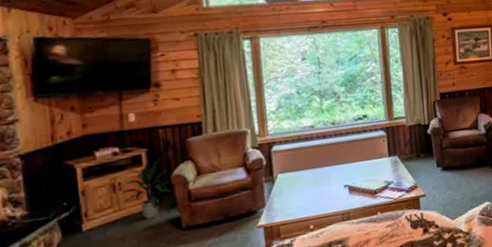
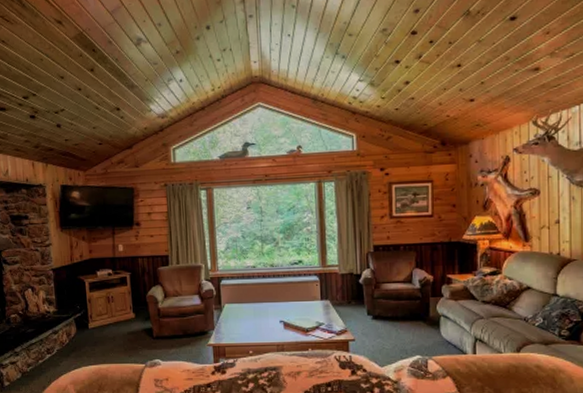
indoor plant: present [121,158,172,219] -> none [113,281,147,326]

